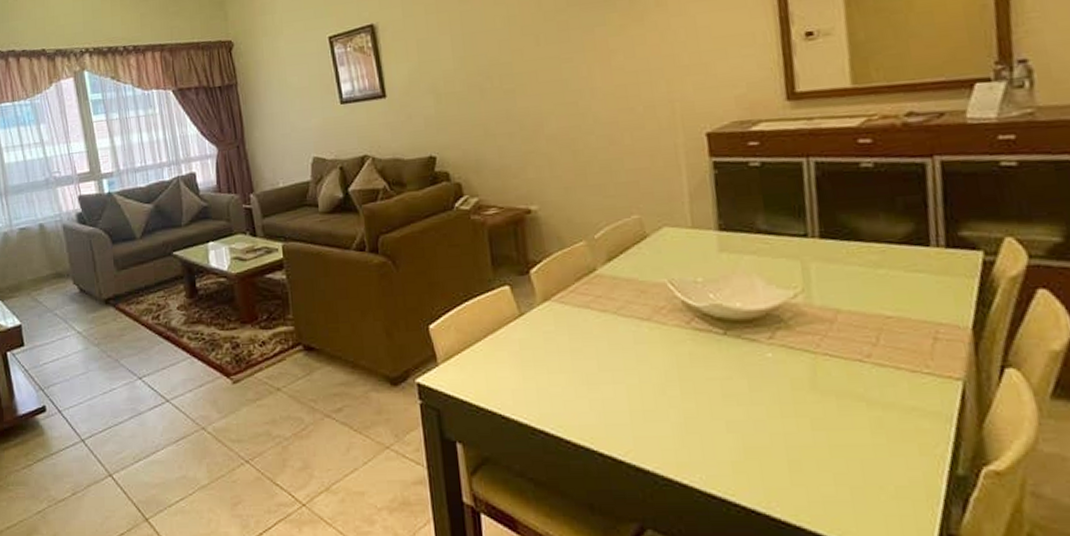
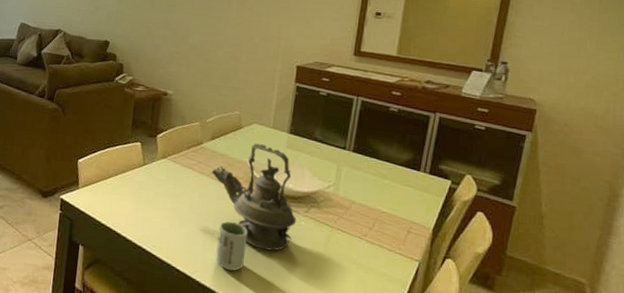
teapot: none [618,253,760,404] -> present [211,143,297,251]
cup: none [647,371,696,442] -> present [216,221,248,271]

